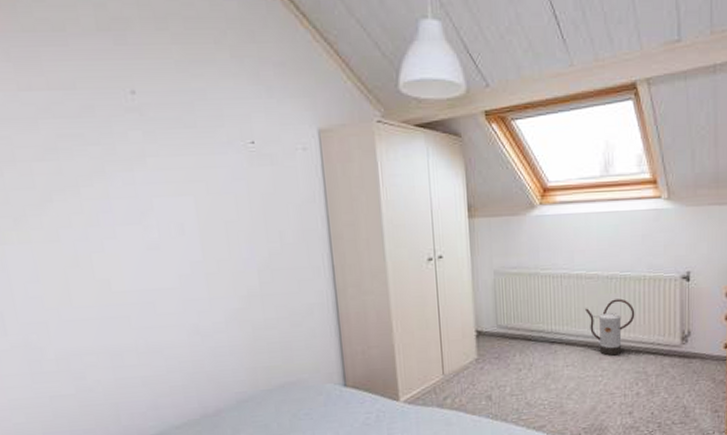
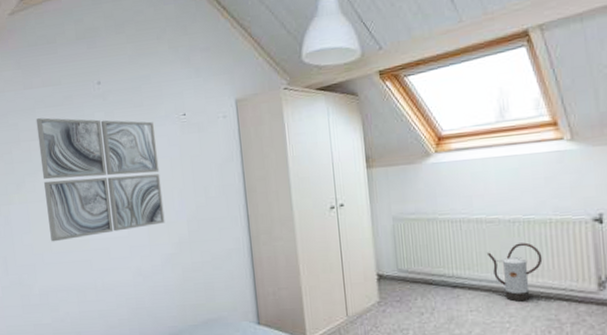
wall art: none [38,132,229,294] -> present [35,118,165,242]

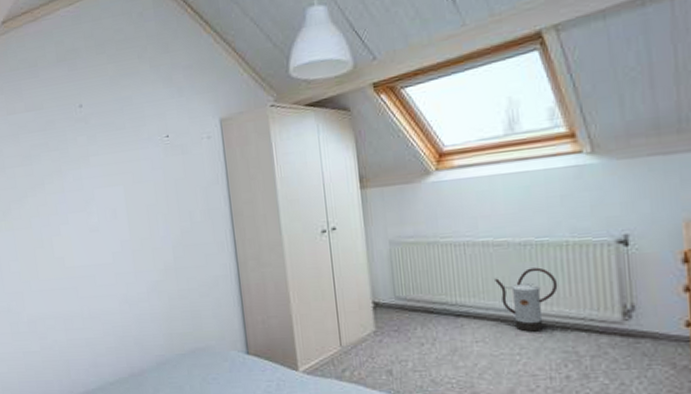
wall art: present [35,118,165,242] -> none [19,143,150,269]

